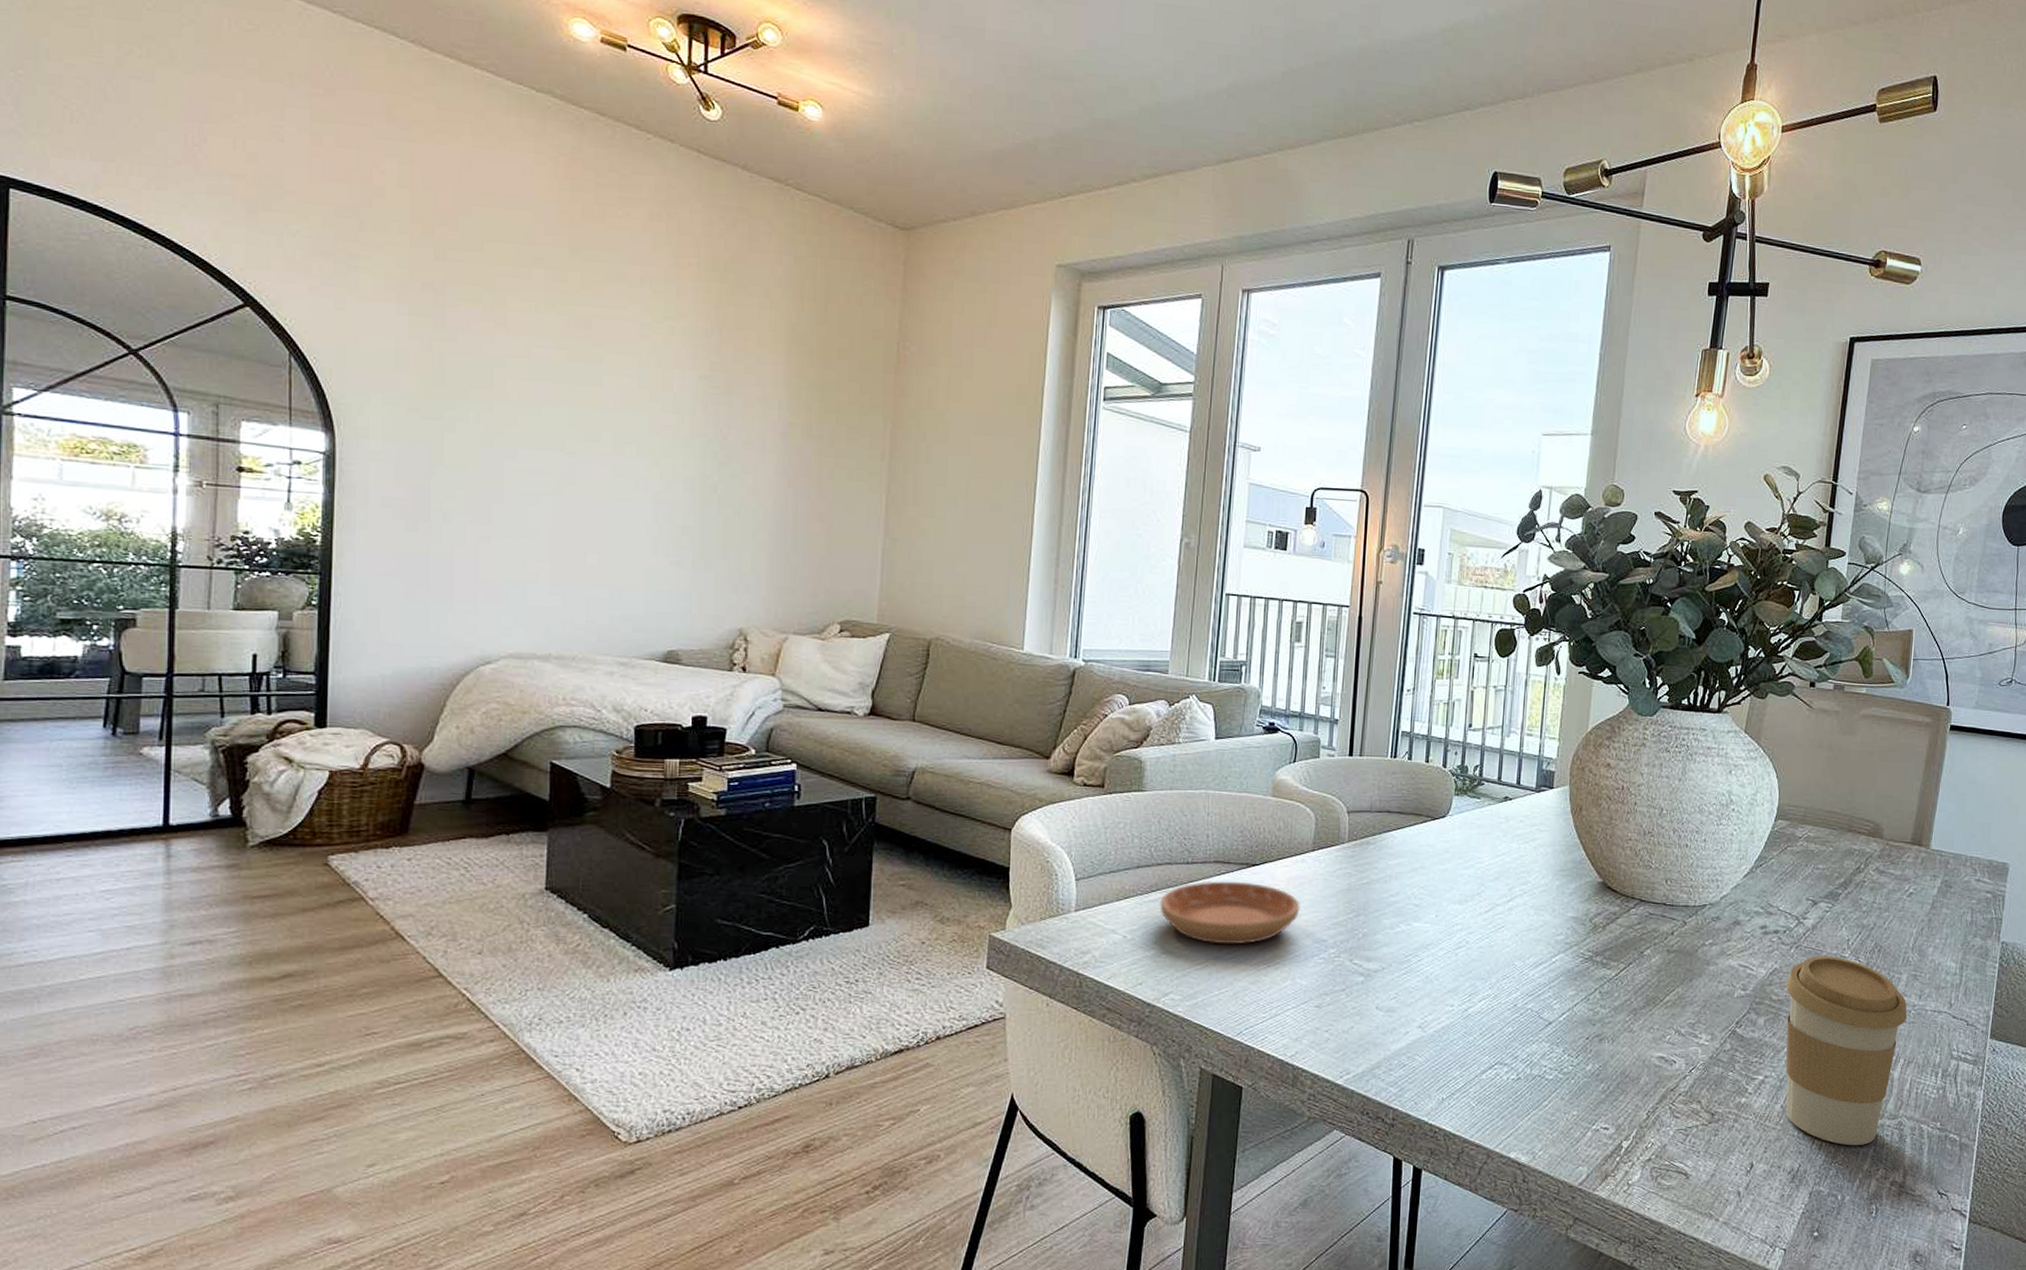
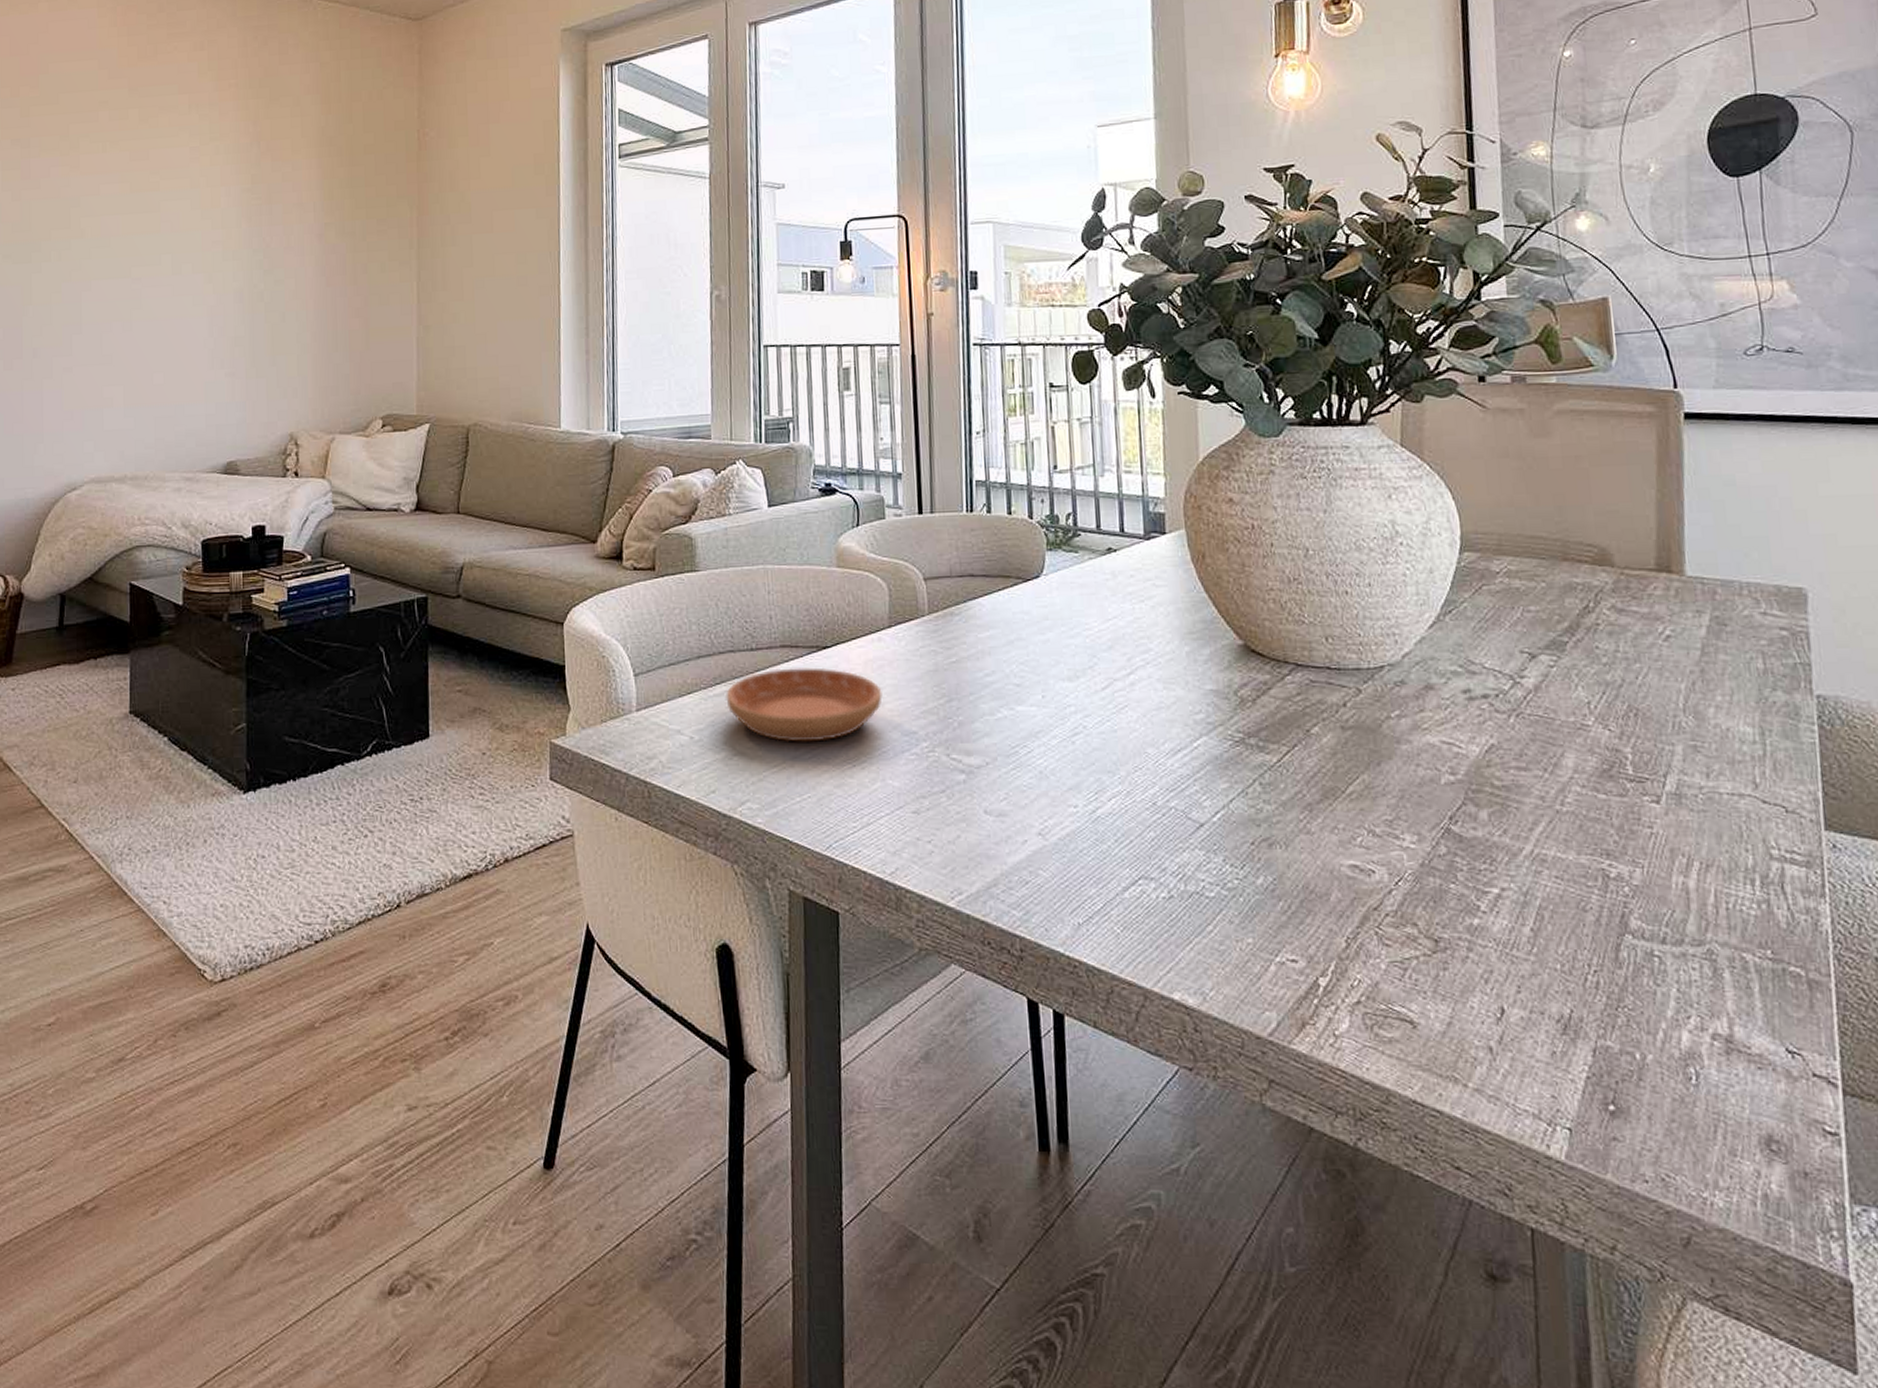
coffee cup: present [1785,956,1907,1146] -> none [1509,725,1693,984]

